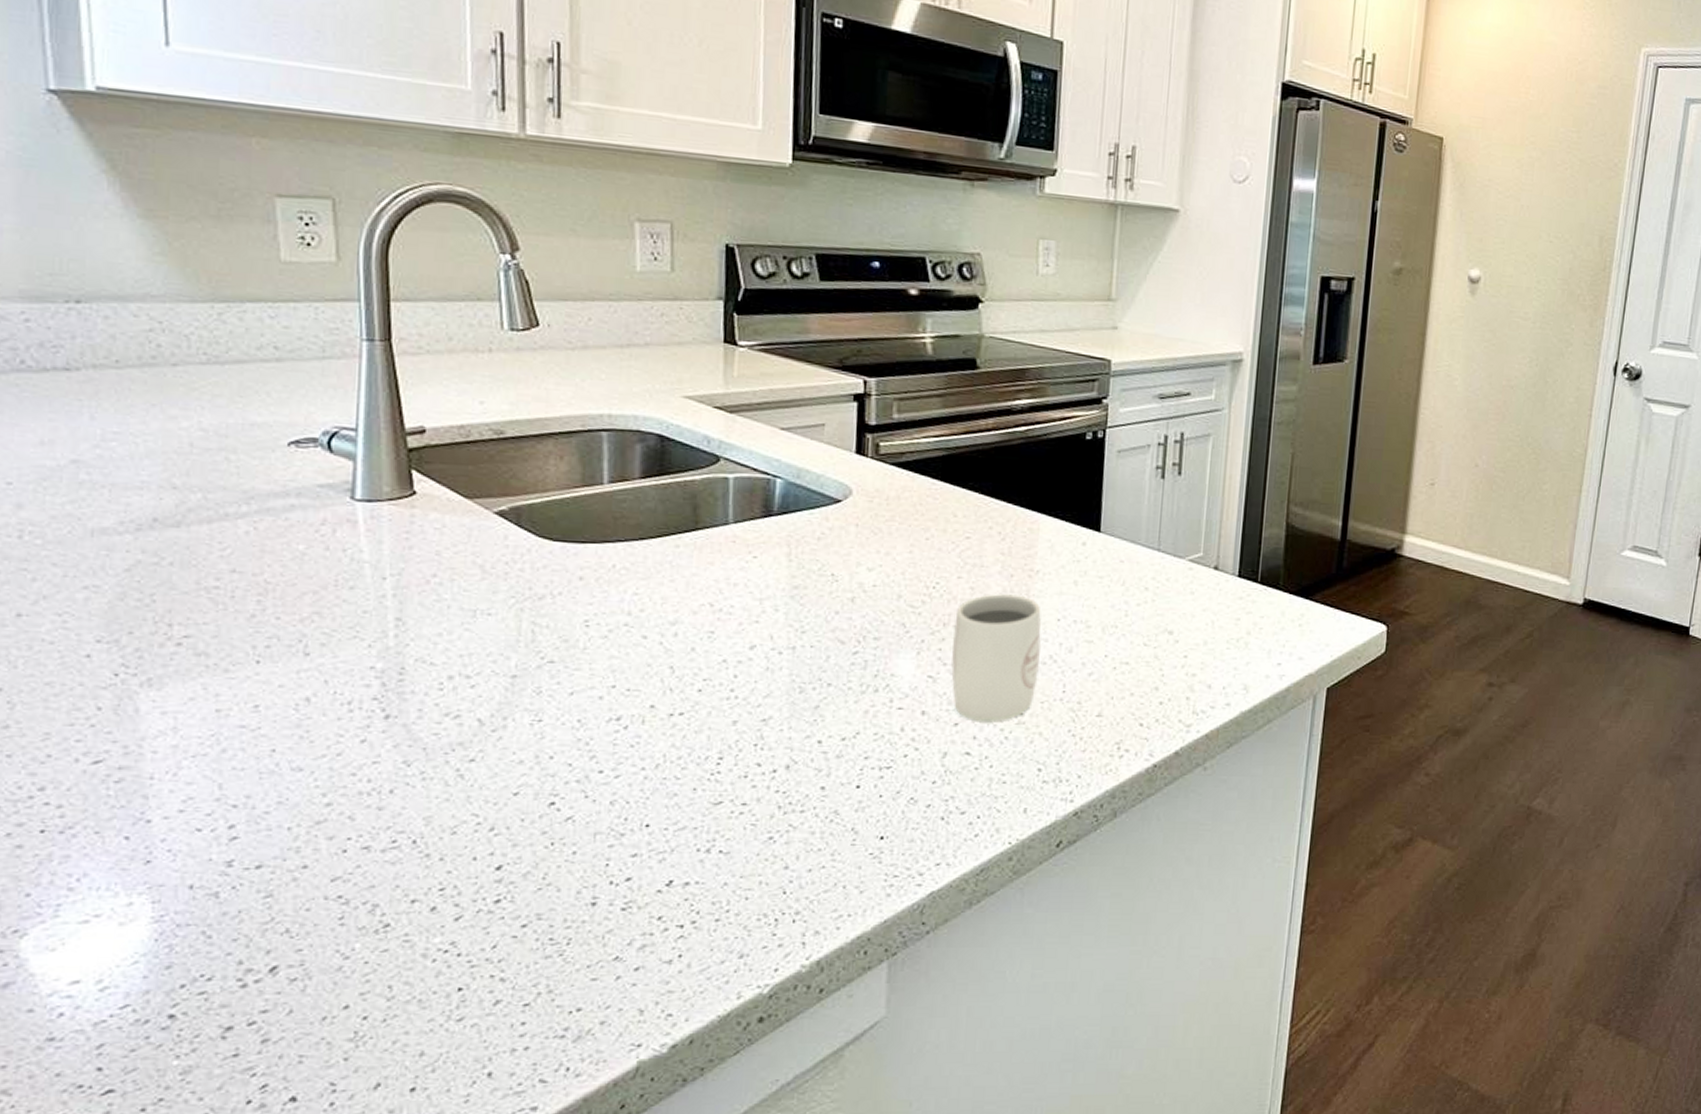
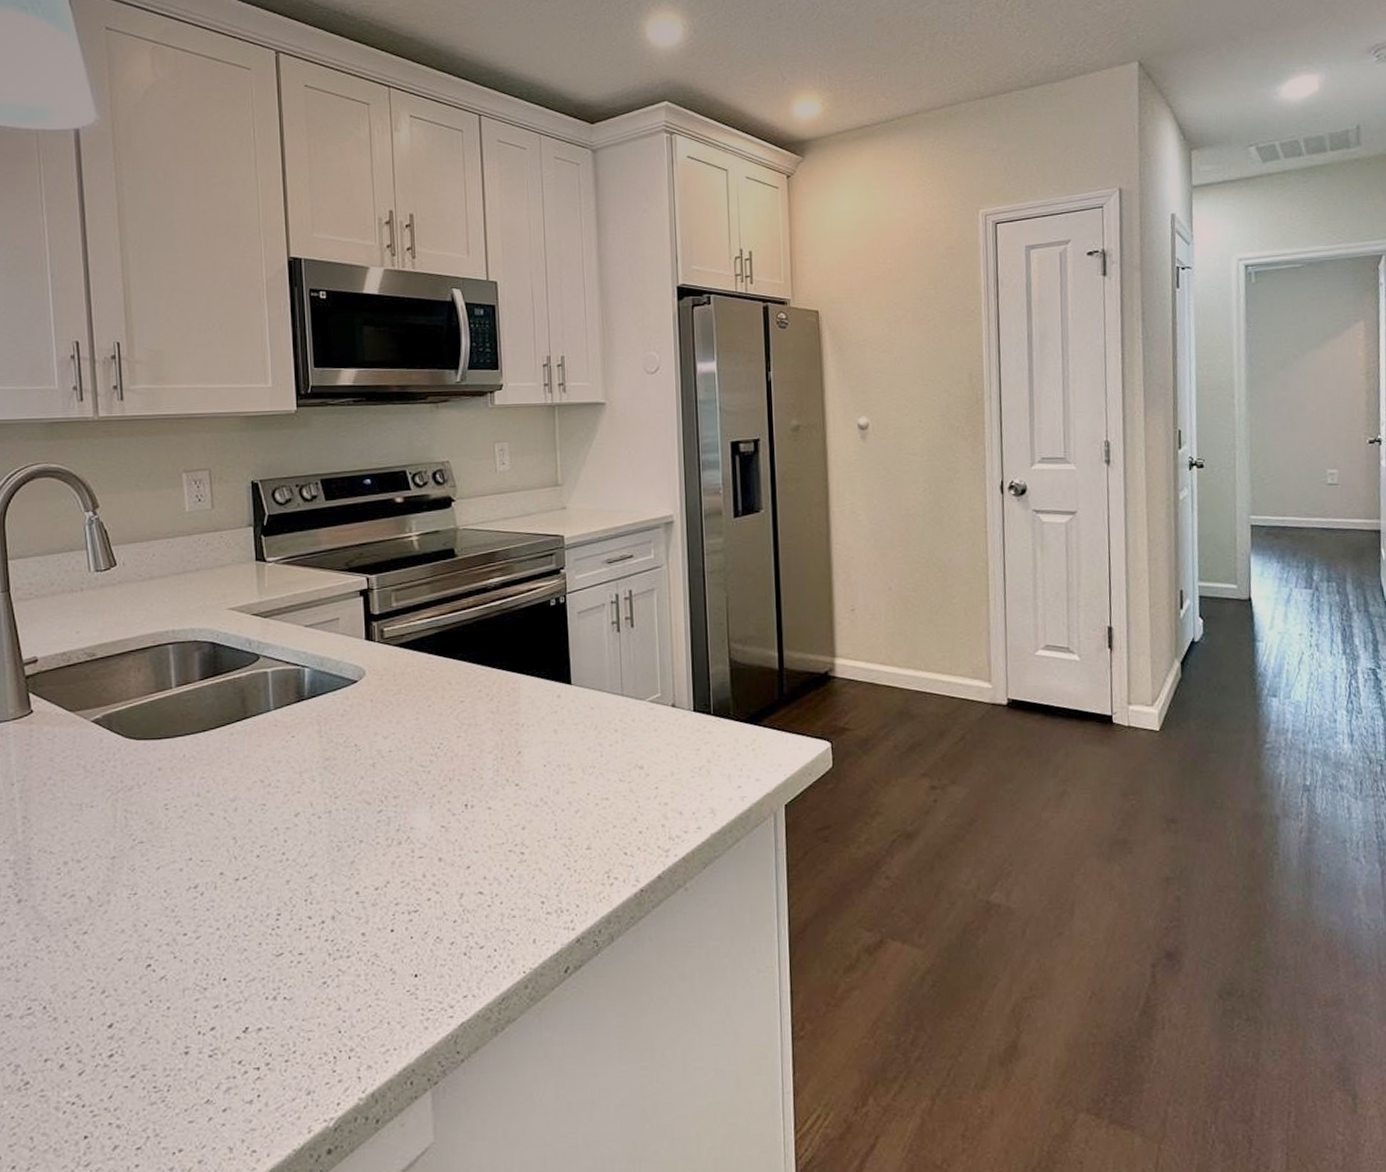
mug: present [950,594,1042,722] -> none [458,747,533,864]

